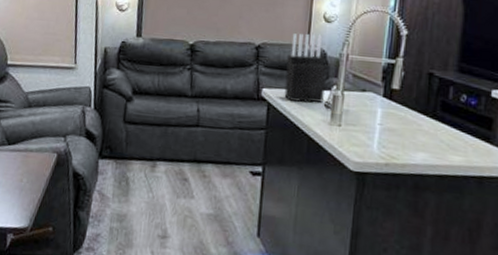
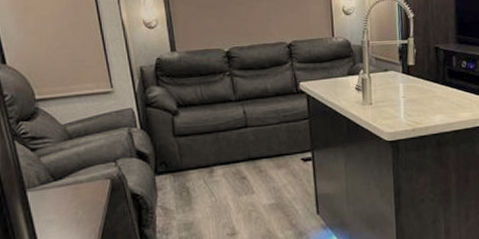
knife block: present [284,33,326,103] -> none [317,26,355,90]

